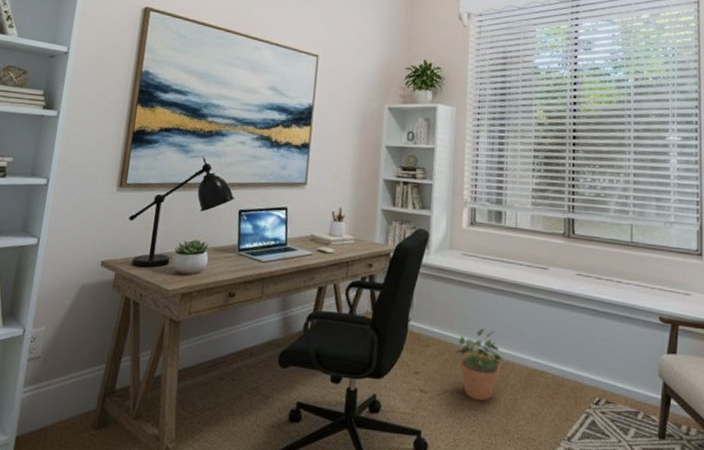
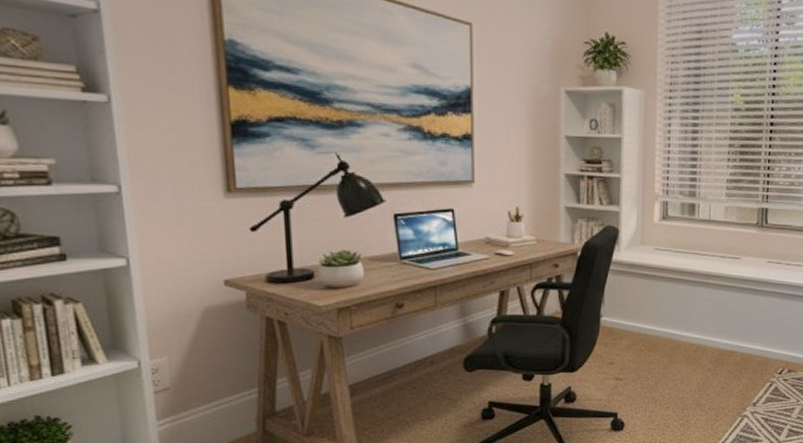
potted plant: present [453,328,503,401] -> none [647,317,696,382]

